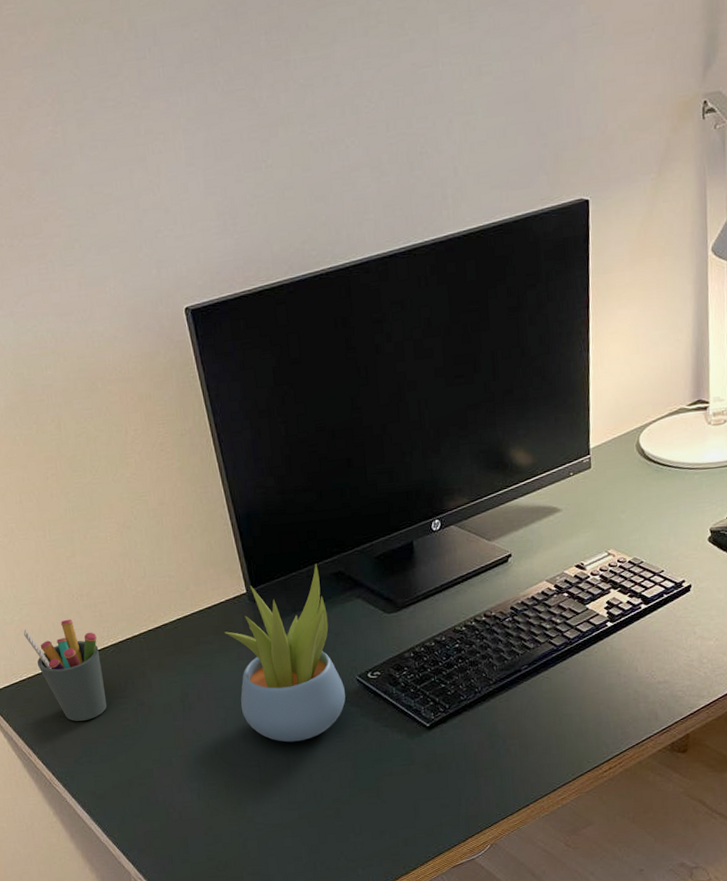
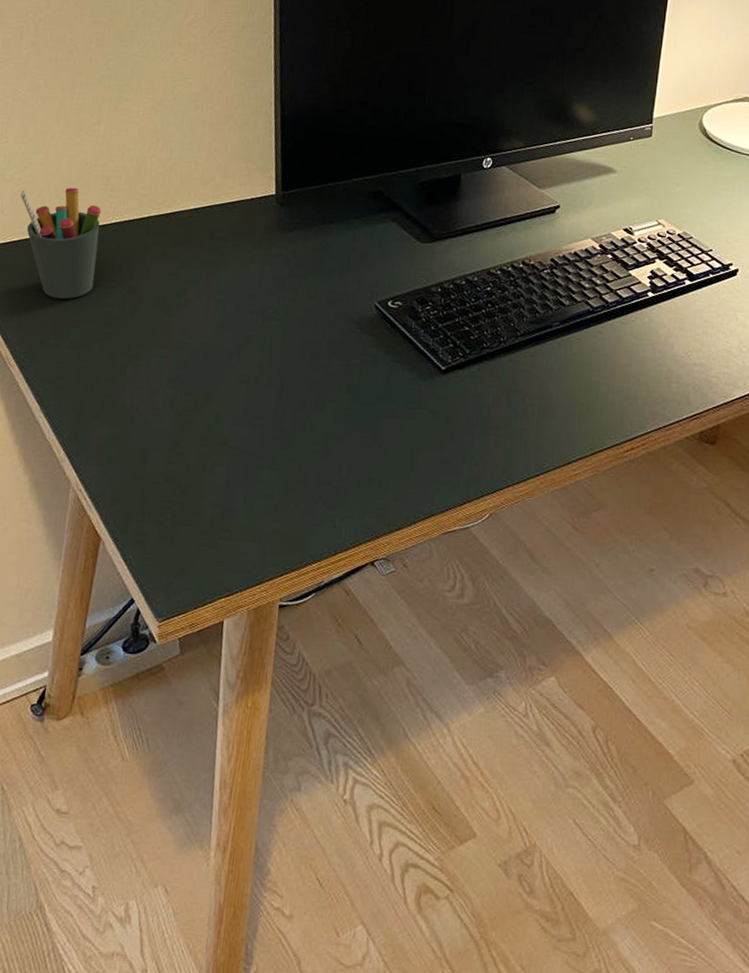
succulent plant: present [224,564,346,742] -> none [242,178,361,363]

